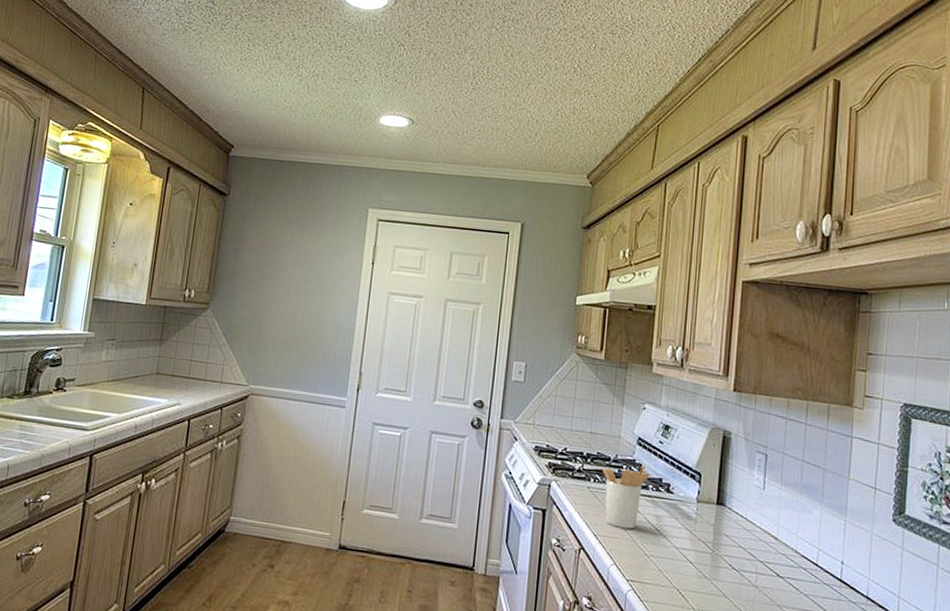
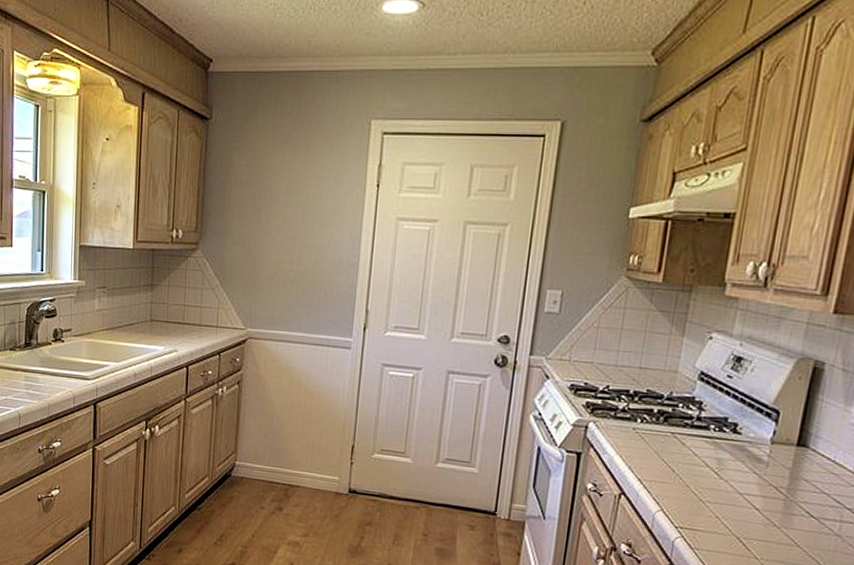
utensil holder: present [602,465,651,529] -> none [652,402,713,474]

